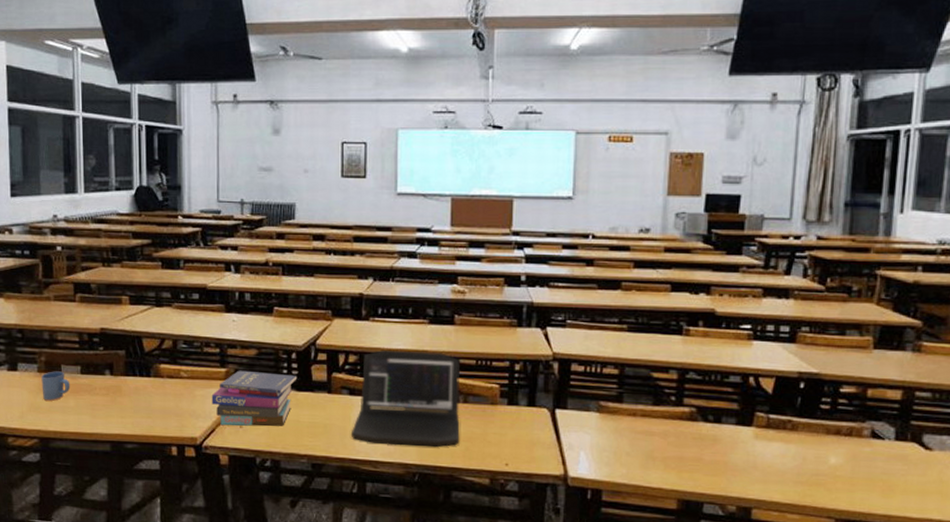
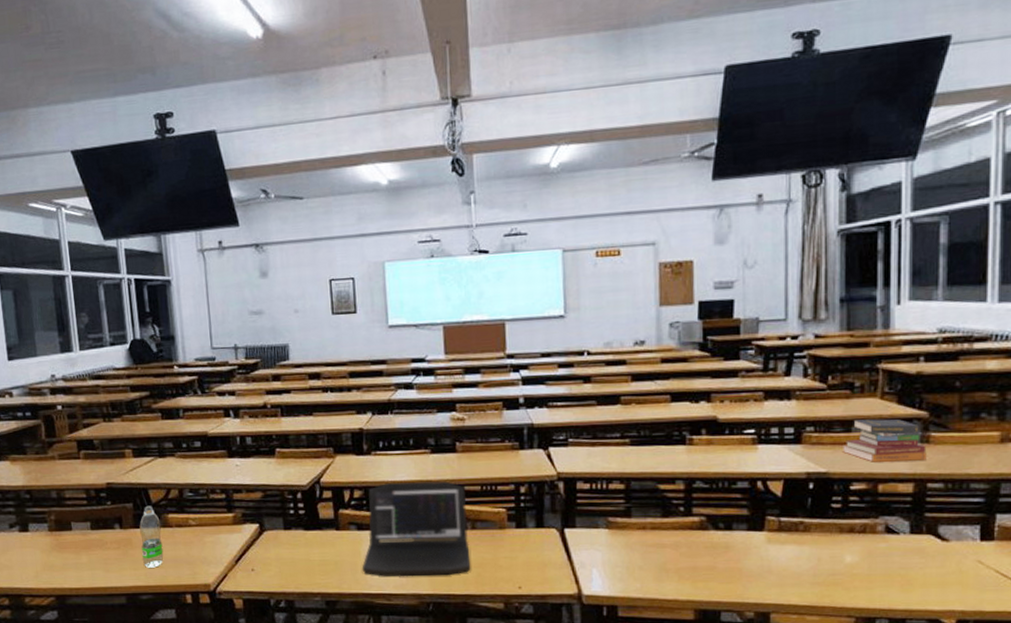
mug: present [41,371,71,401] -> none [52,528,82,559]
bottle: none [130,354,152,417] -> present [139,505,164,568]
books: present [211,370,298,427] -> none [221,513,305,570]
books: none [836,324,918,369] -> present [843,418,927,462]

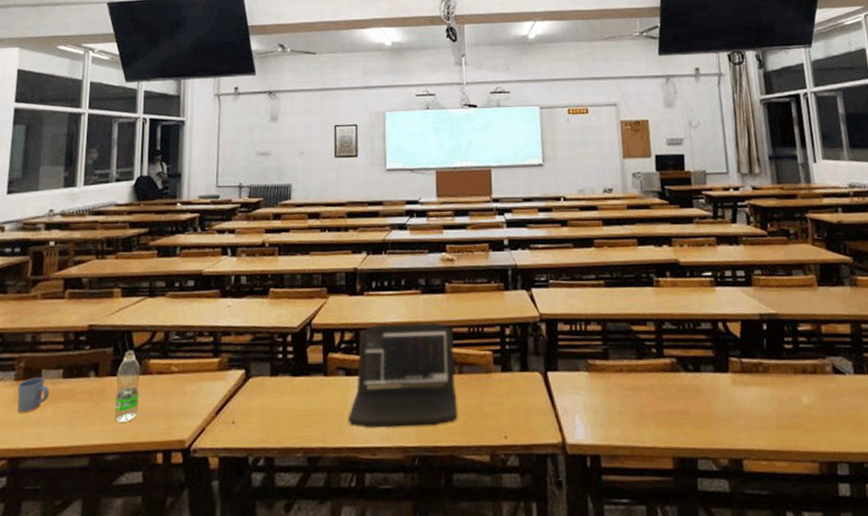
mug: none [52,528,82,559] -> present [17,377,50,413]
books: present [843,418,927,462] -> none [787,263,857,304]

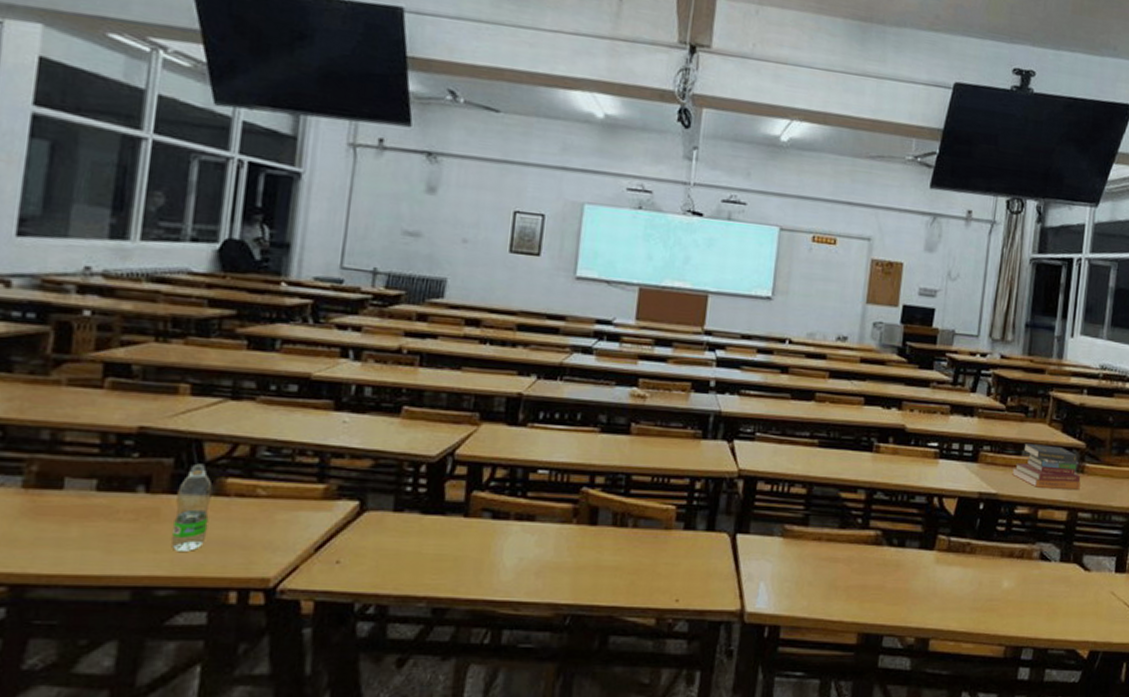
mug: present [17,377,50,413] -> none [24,486,76,530]
laptop: present [347,322,458,428] -> none [488,463,634,582]
books: none [787,263,857,304] -> present [1012,444,1081,490]

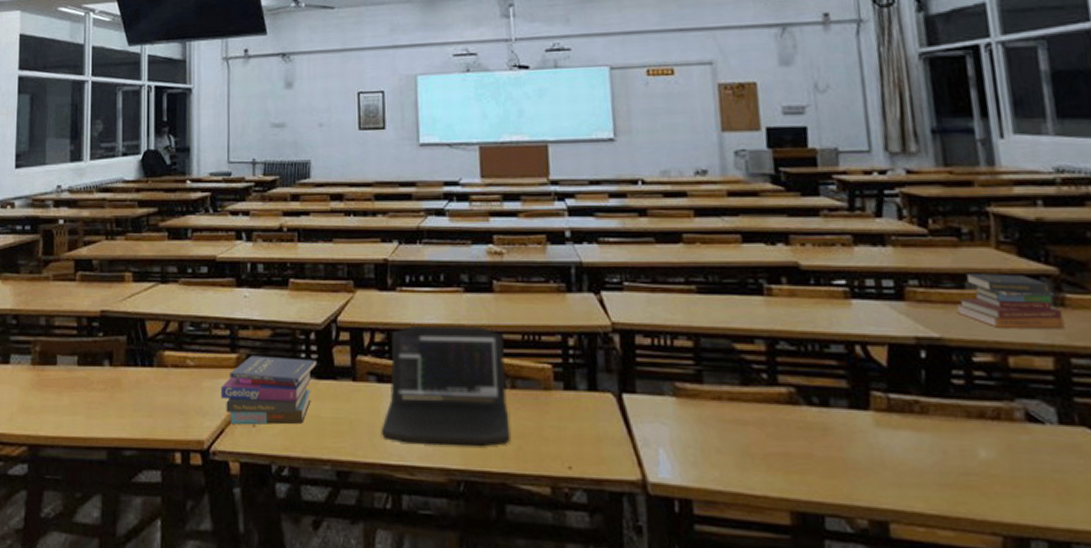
bottle: present [170,463,213,551] -> none [130,339,155,416]
books: none [298,486,425,562] -> present [220,355,317,425]
laptop: none [488,463,634,582] -> present [380,325,511,446]

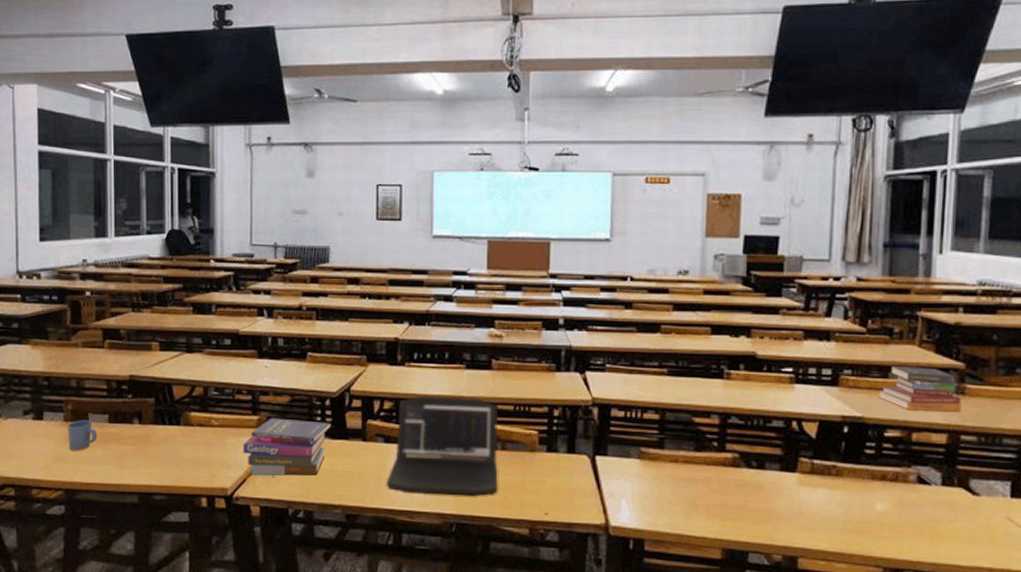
mug: none [34,363,66,399] -> present [67,420,98,451]

